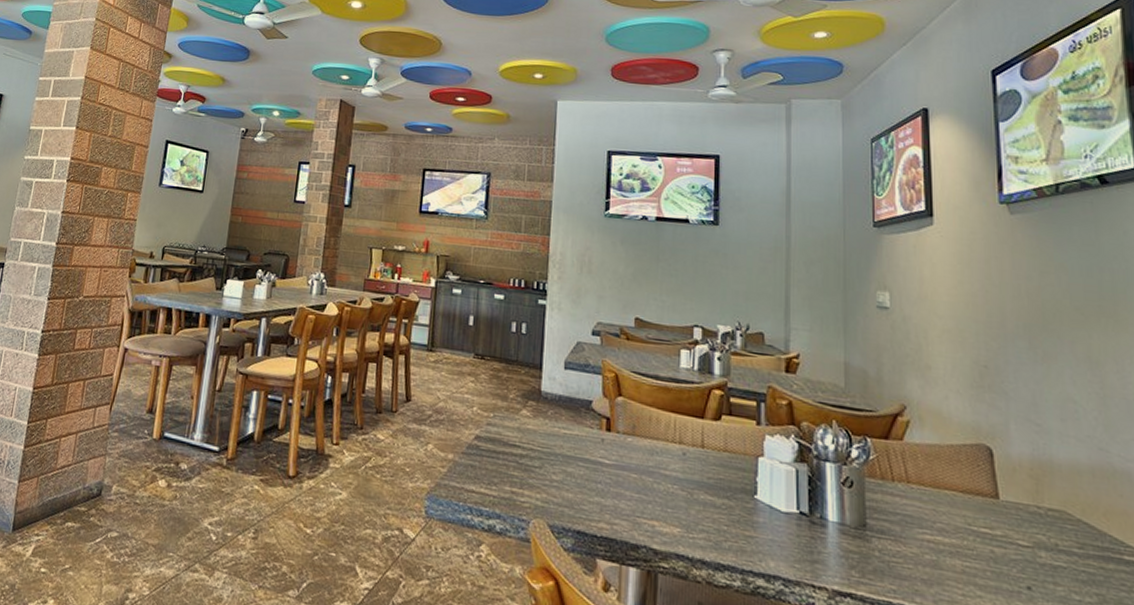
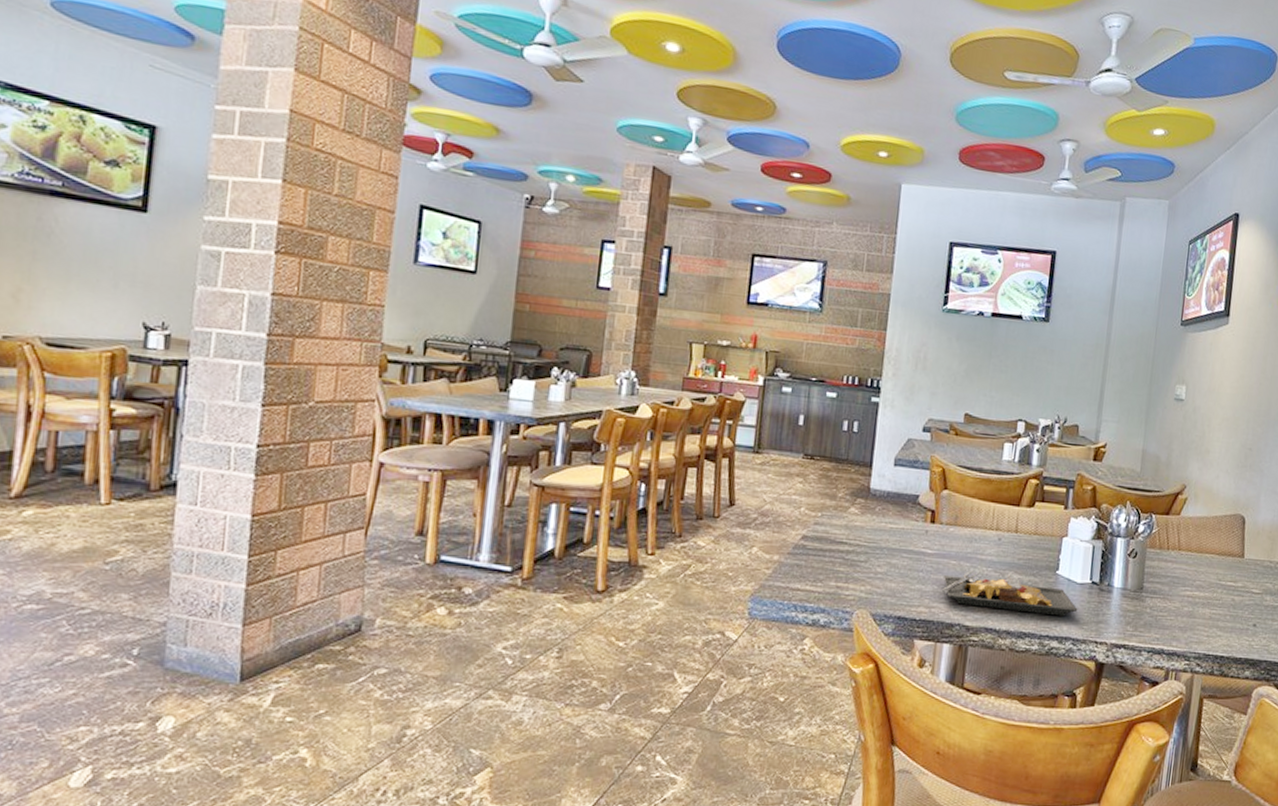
plate: none [624,486,786,550] -> present [942,570,1078,617]

